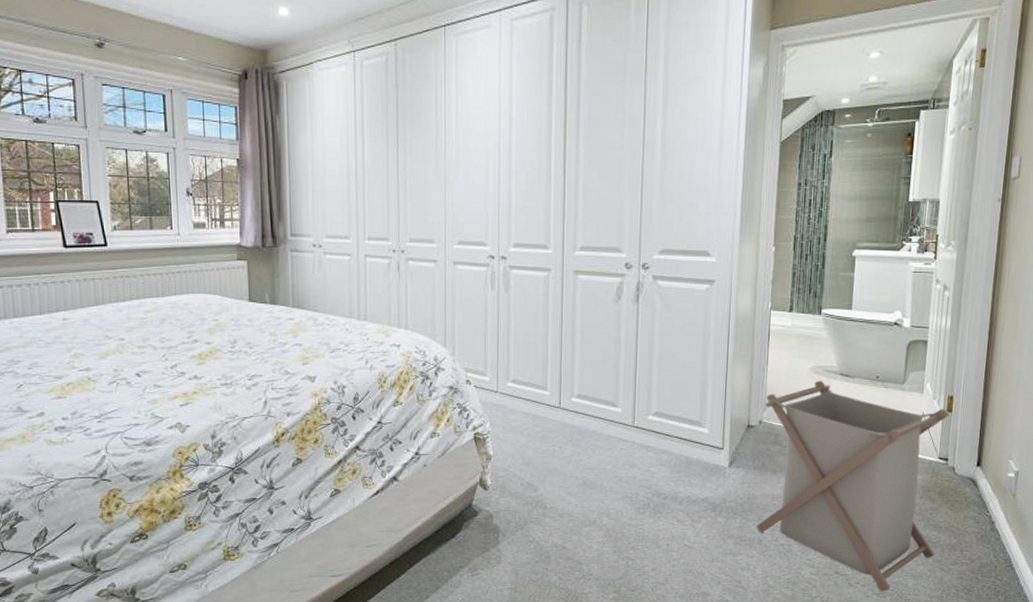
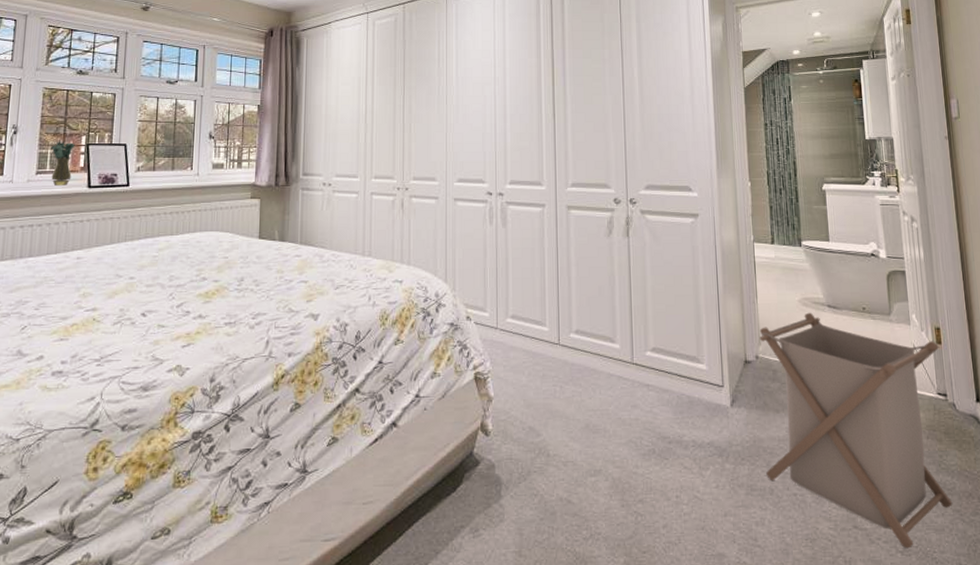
vase: none [18,196,45,245] -> present [51,140,75,186]

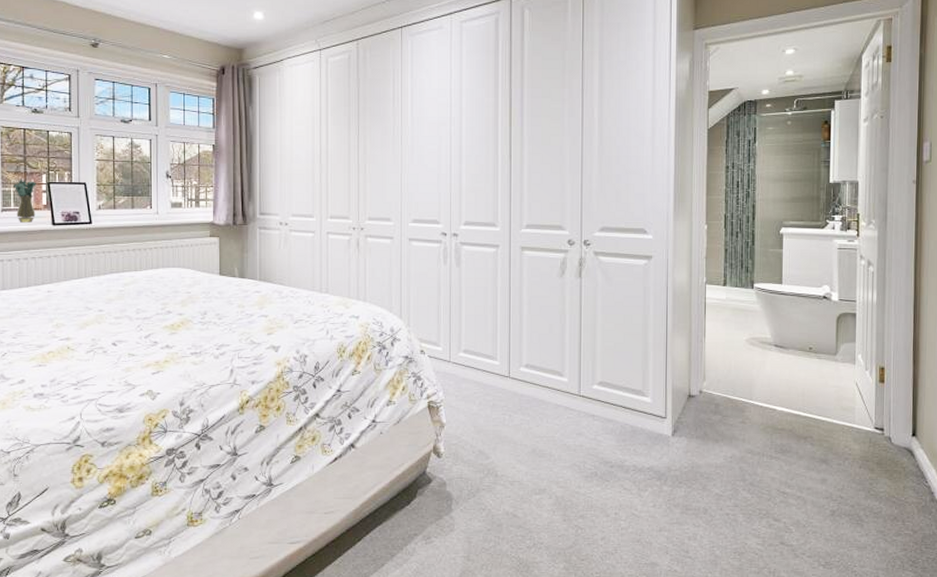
laundry basket: present [759,312,953,549] -> none [702,351,882,563]

